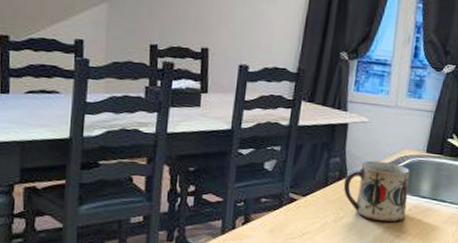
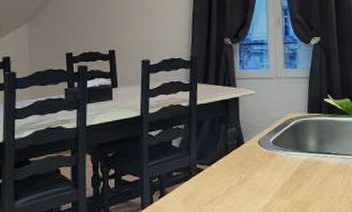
mug: present [343,160,411,223] -> none [241,125,299,179]

